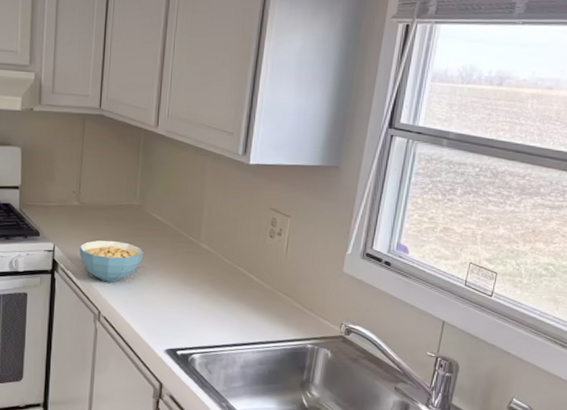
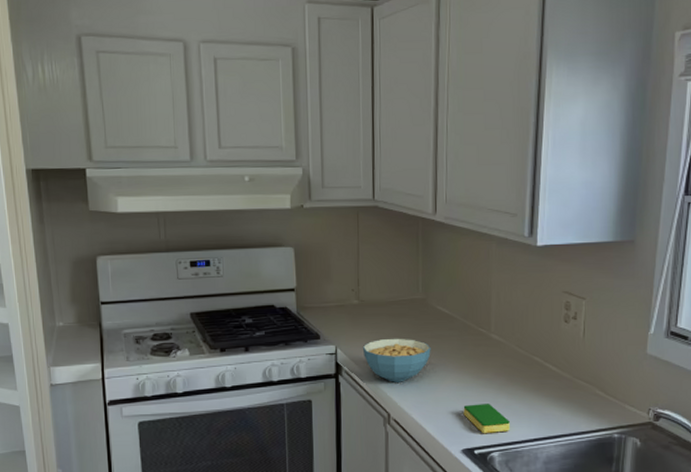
dish sponge: none [169,307,212,336] -> present [463,404,510,433]

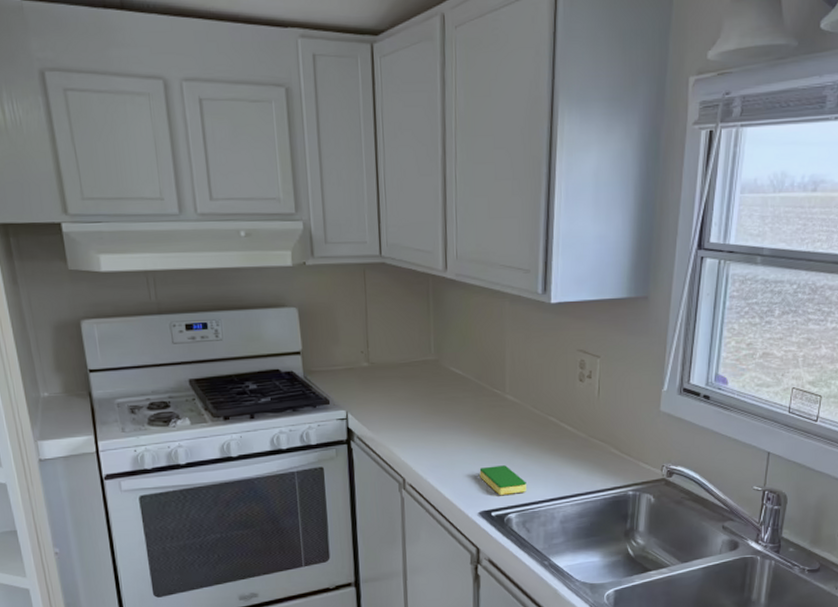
cereal bowl: present [363,338,431,382] -> none [375,401,445,447]

